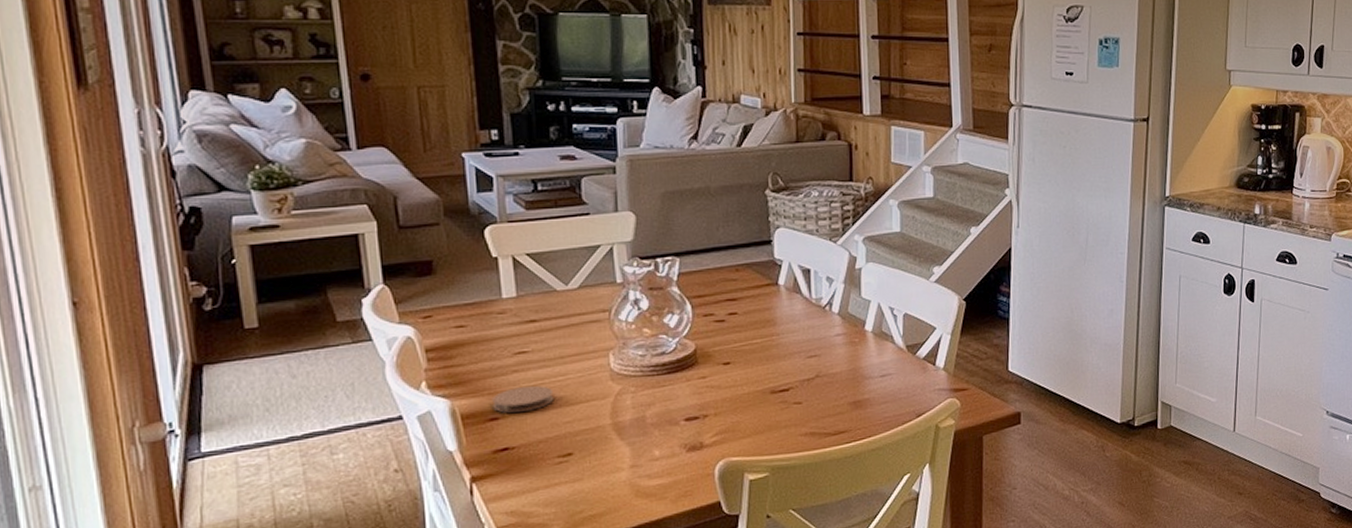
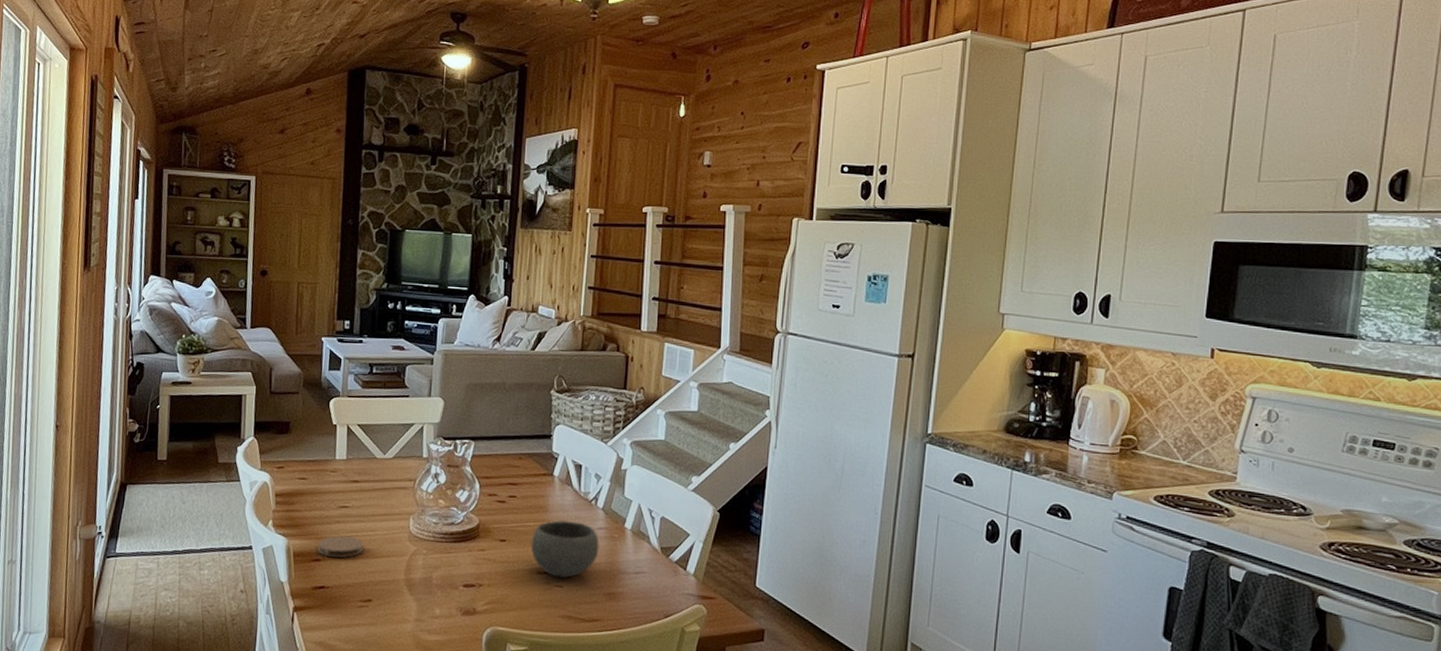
bowl: none [760,331,839,394] -> present [531,520,599,578]

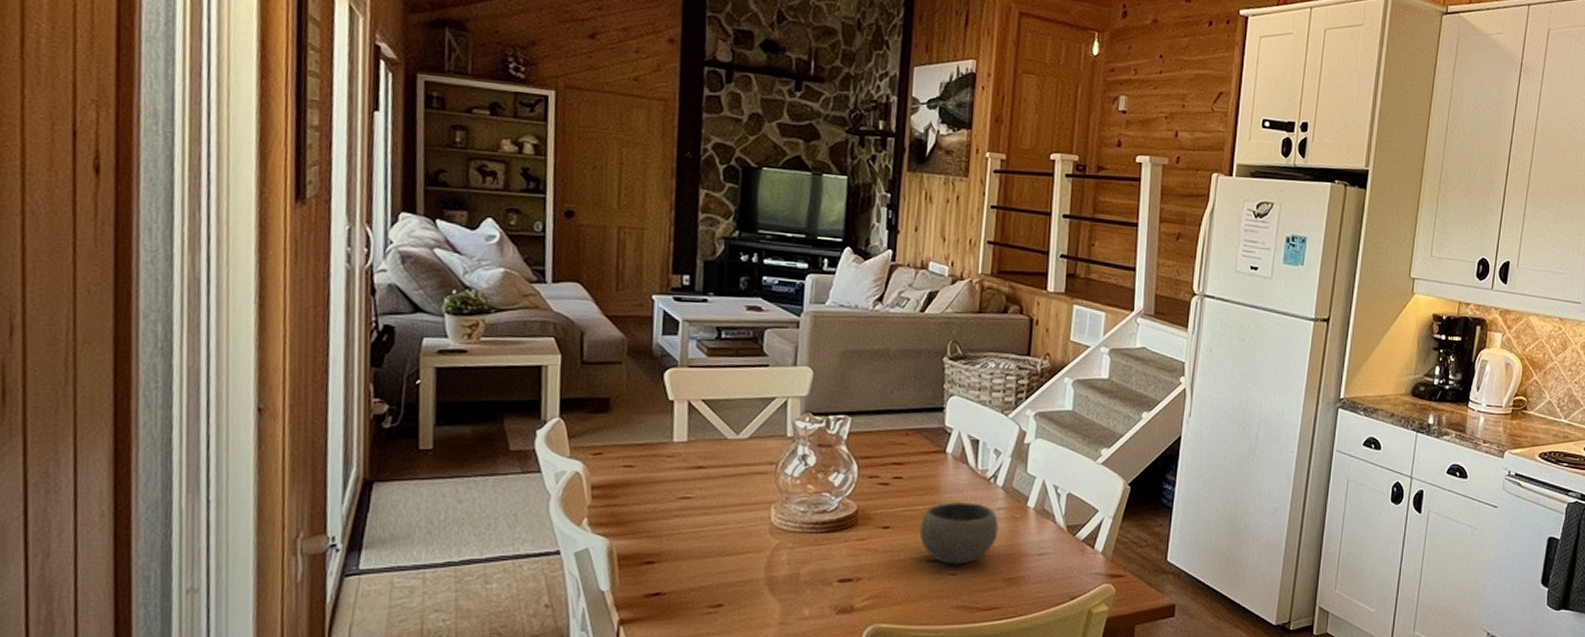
coaster: present [317,535,364,558] -> none [650,532,712,557]

